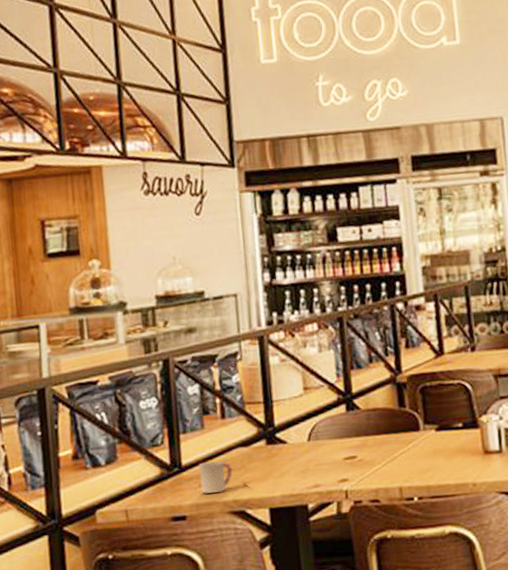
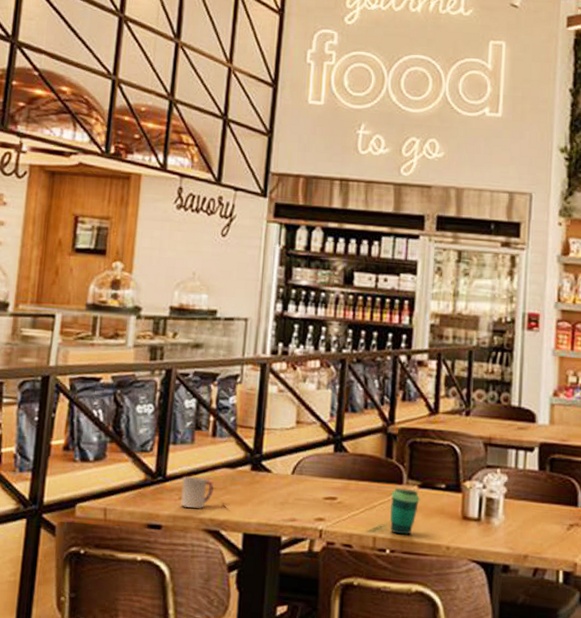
cup: none [410,433,440,481] -> present [389,488,420,535]

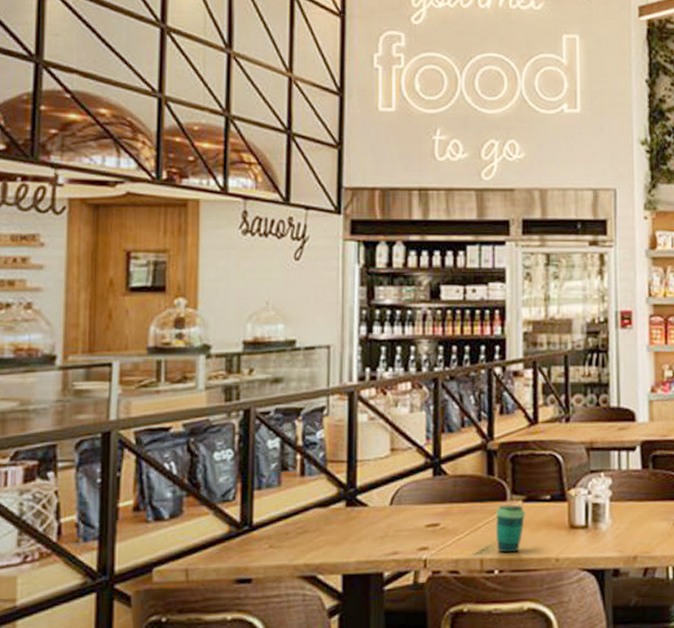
cup: present [181,476,214,509] -> none [271,521,306,556]

